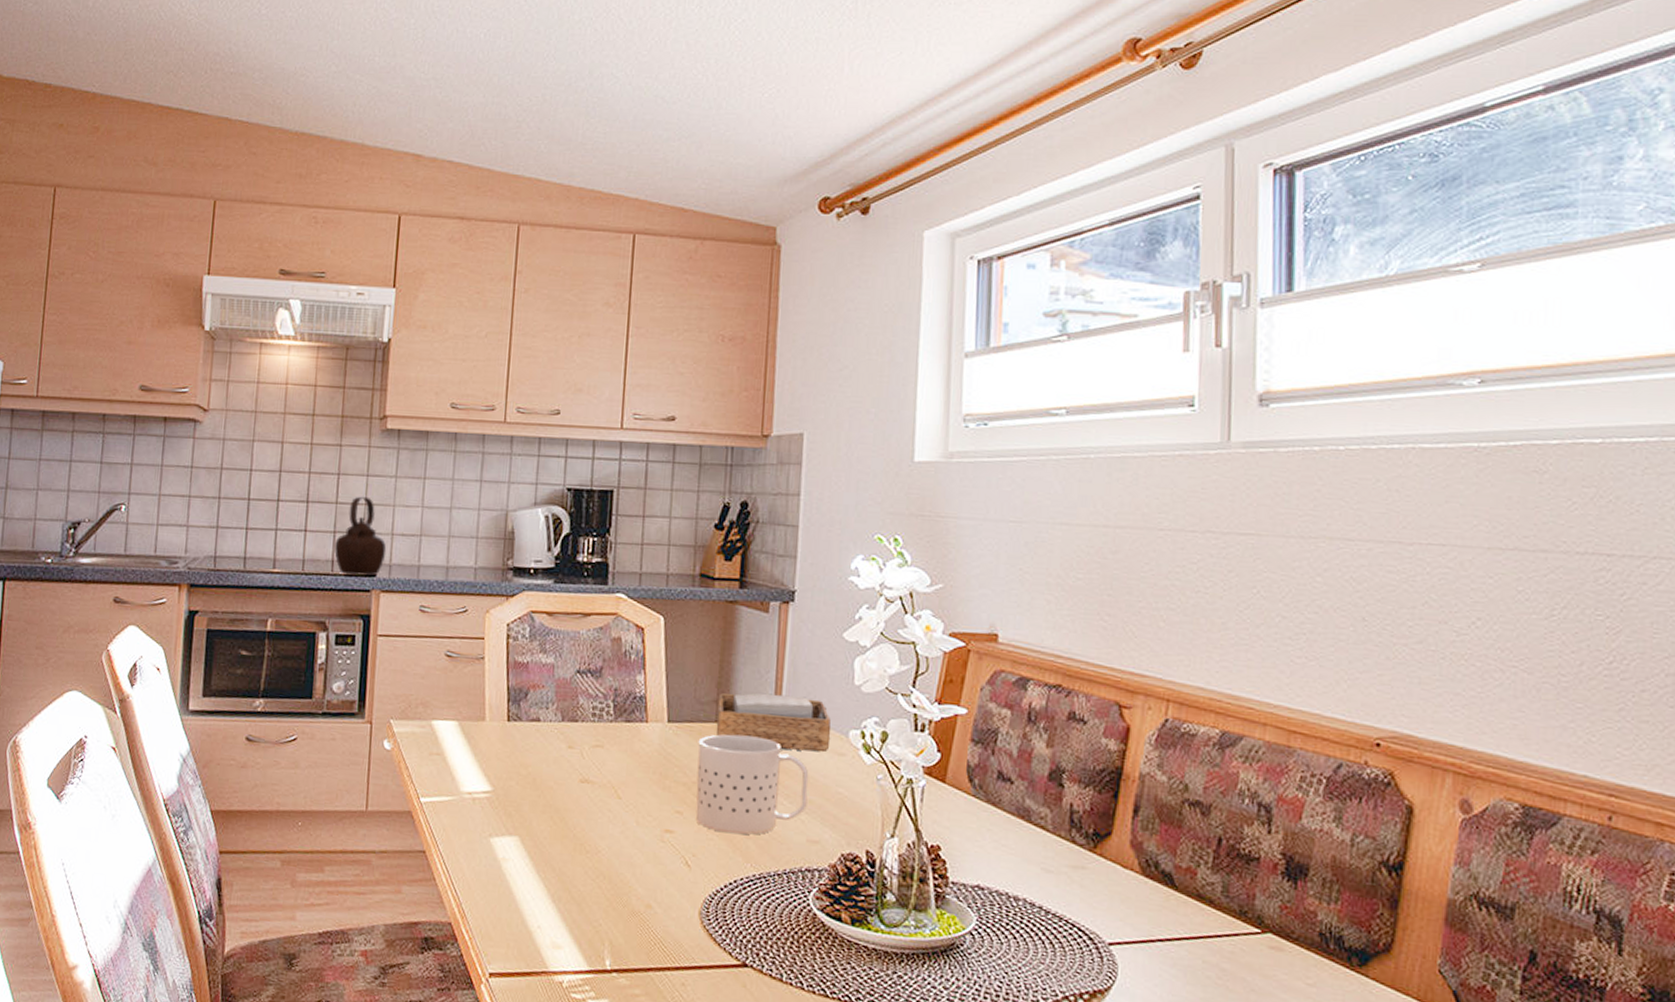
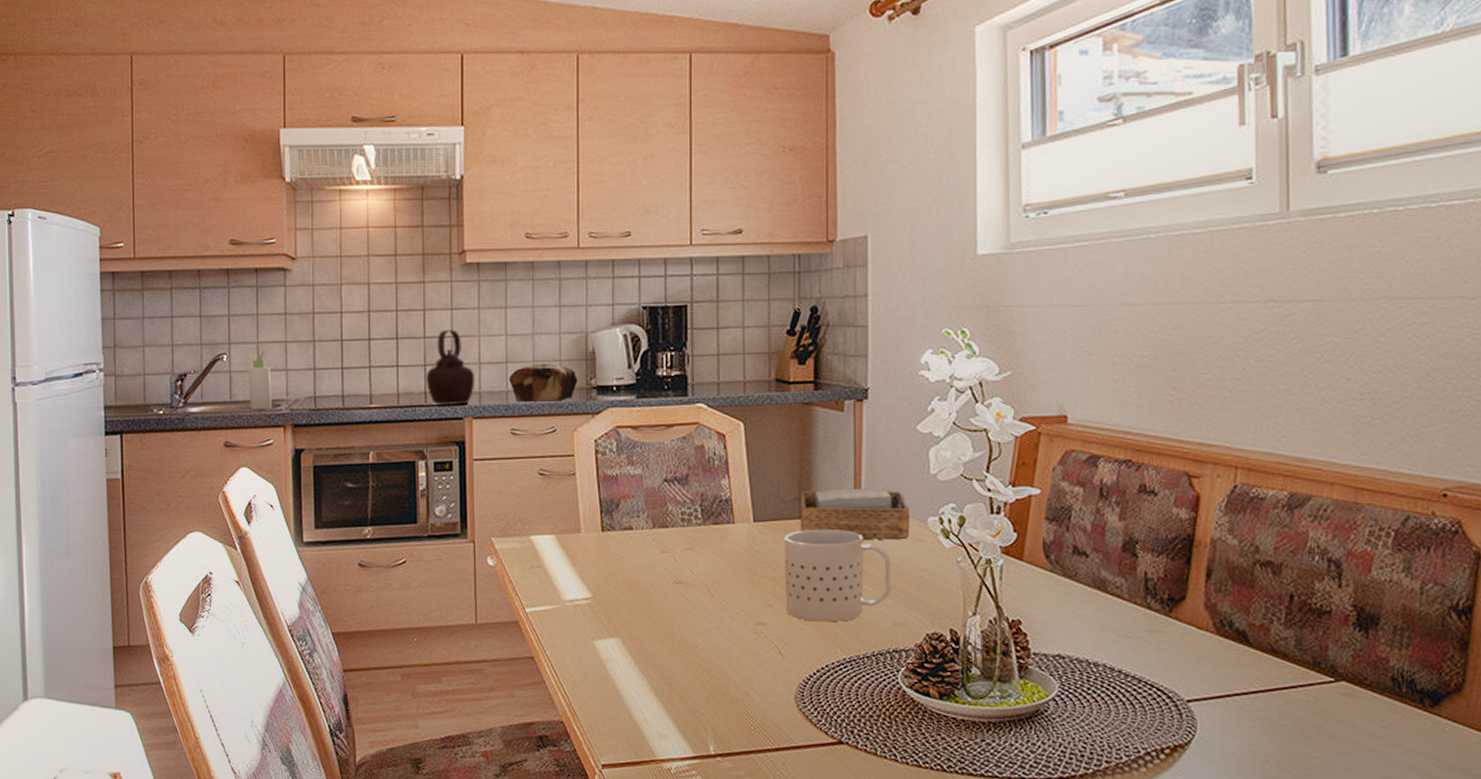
bottle: none [145,504,171,566] -> present [248,351,272,410]
bread loaf: none [421,539,494,581] -> present [508,363,578,403]

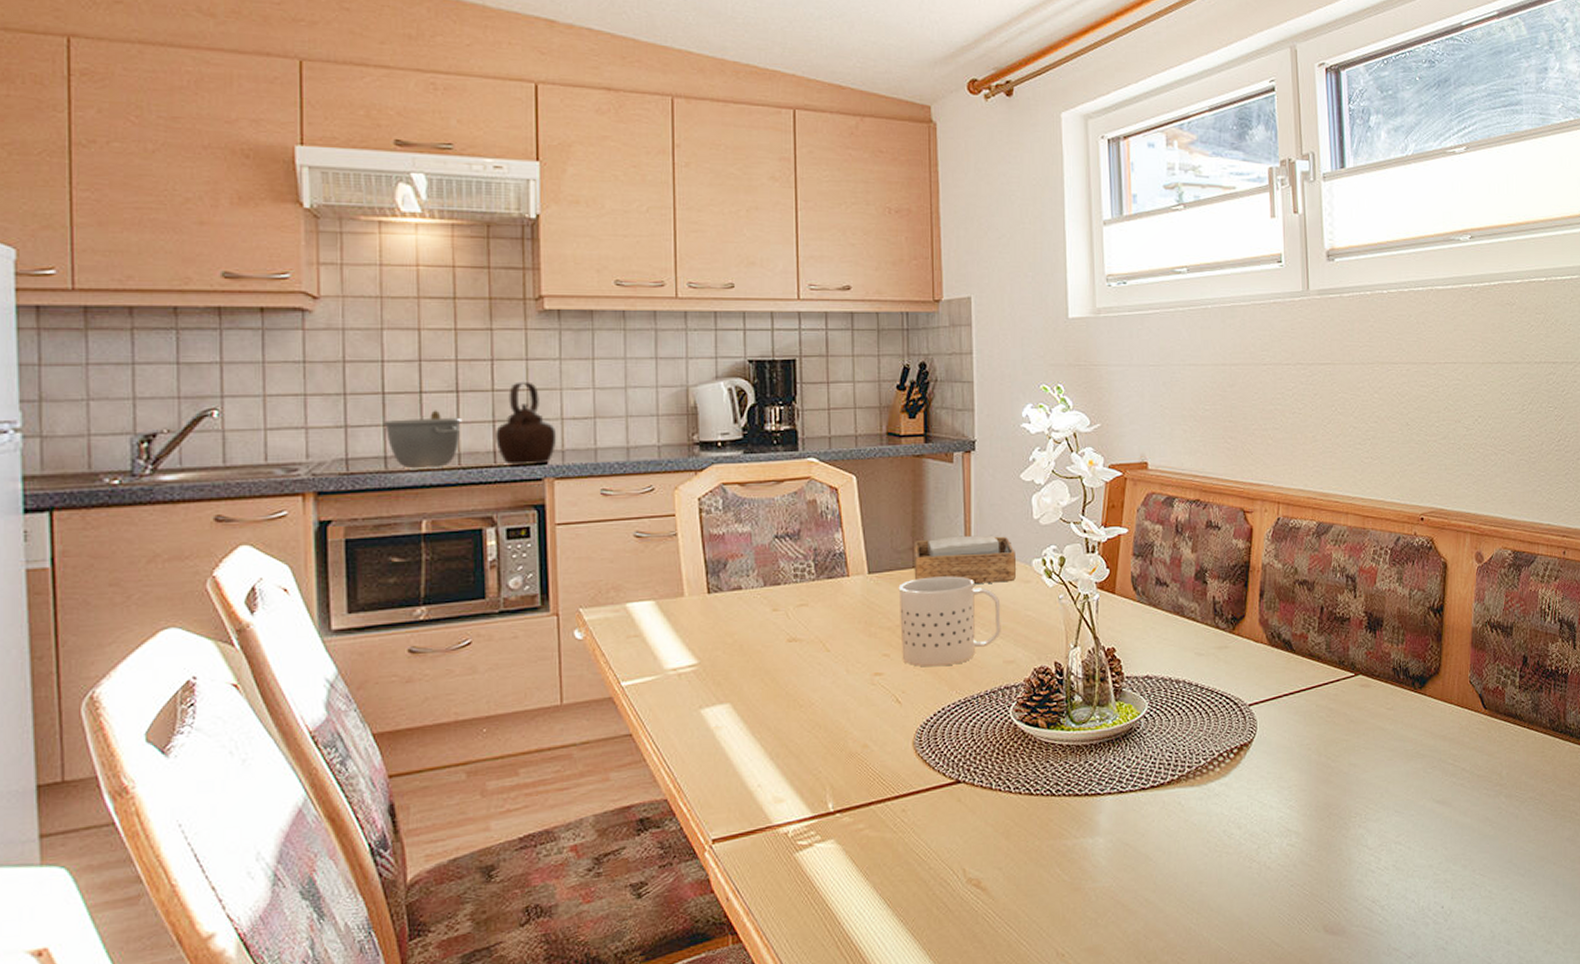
bottle: present [248,351,272,410] -> none [250,406,285,475]
cooking pot: none [341,355,401,407] -> present [383,410,463,469]
bread loaf: present [508,363,578,403] -> none [597,418,678,461]

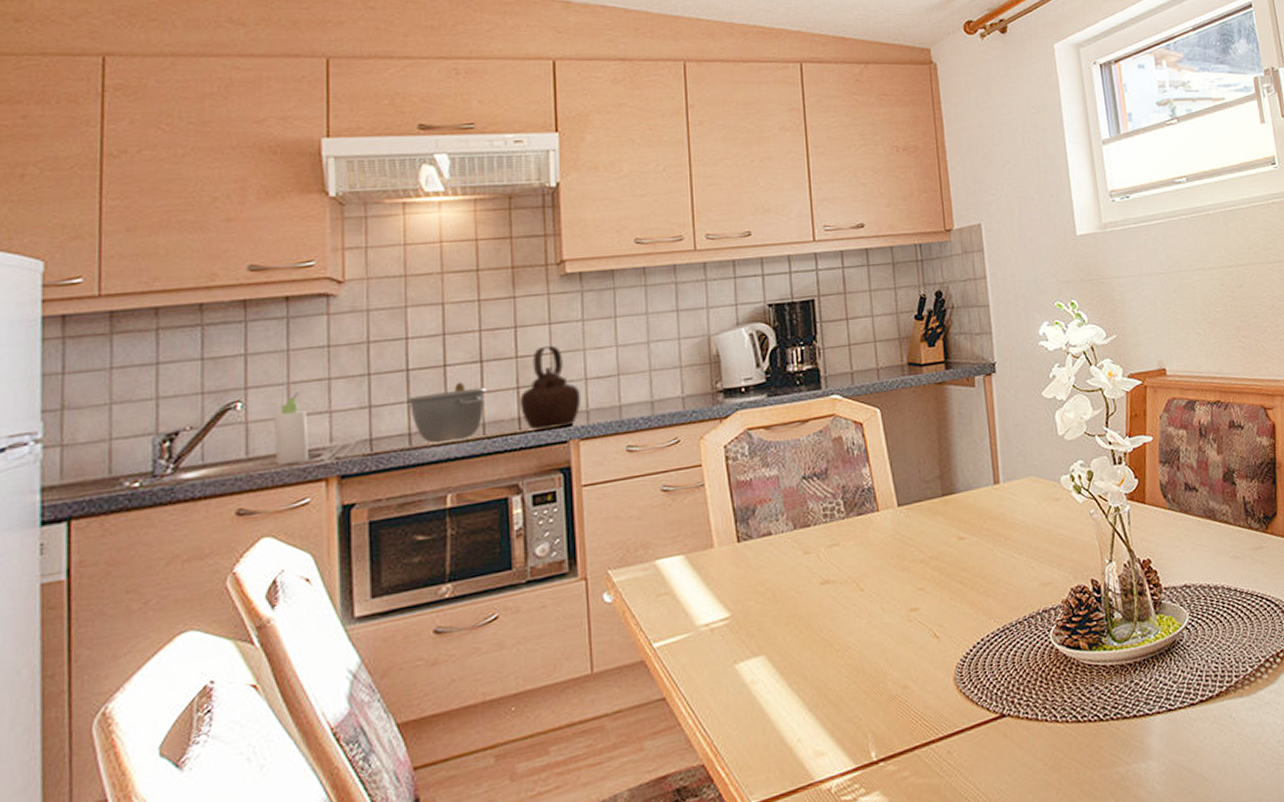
bottle: none [250,406,285,475] -> present [273,392,308,465]
mug: present [898,576,1001,667] -> none [929,500,1035,598]
napkin holder: present [913,535,1017,584] -> none [941,455,1047,508]

